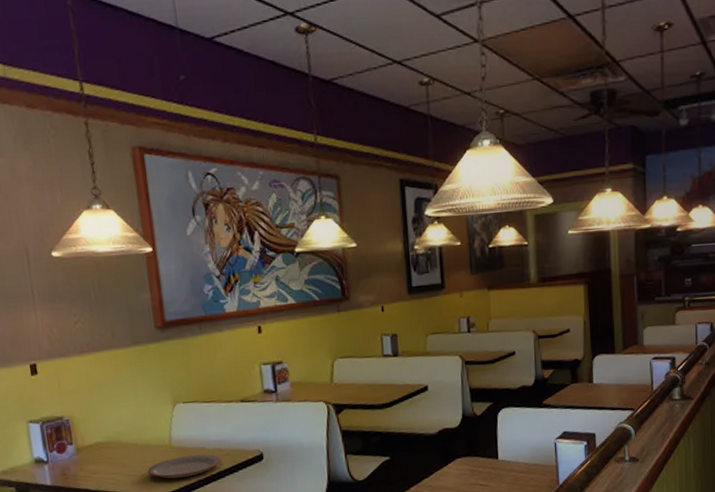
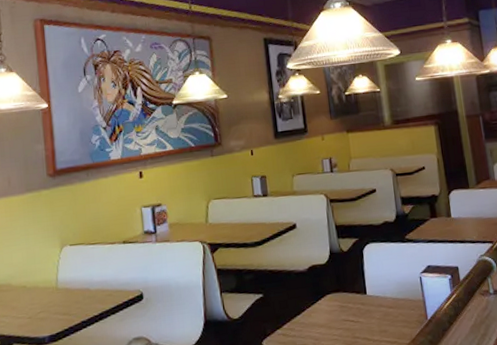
plate: present [147,454,222,479] -> none [34,295,104,321]

